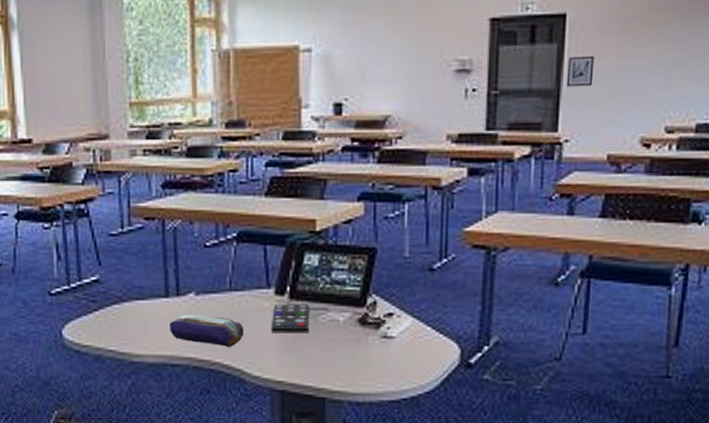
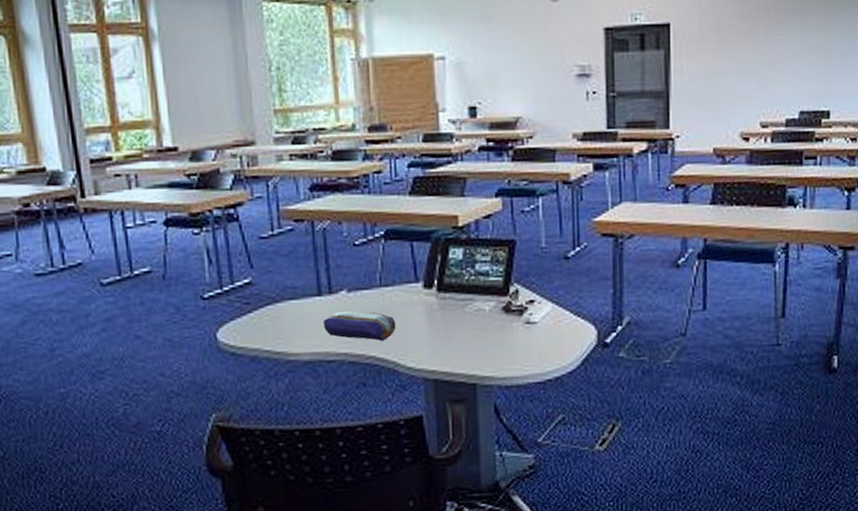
remote control: present [270,304,310,333] -> none [421,295,458,325]
wall art: present [566,55,595,87] -> none [674,60,697,89]

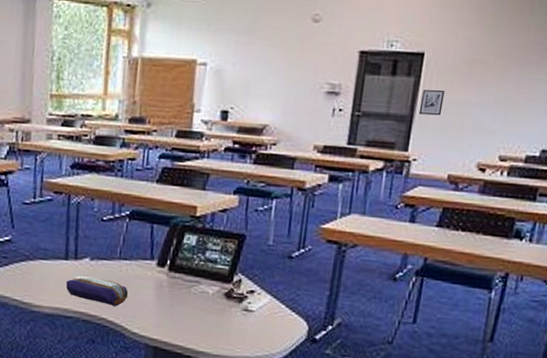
wall art: none [674,60,697,89] -> present [418,90,445,116]

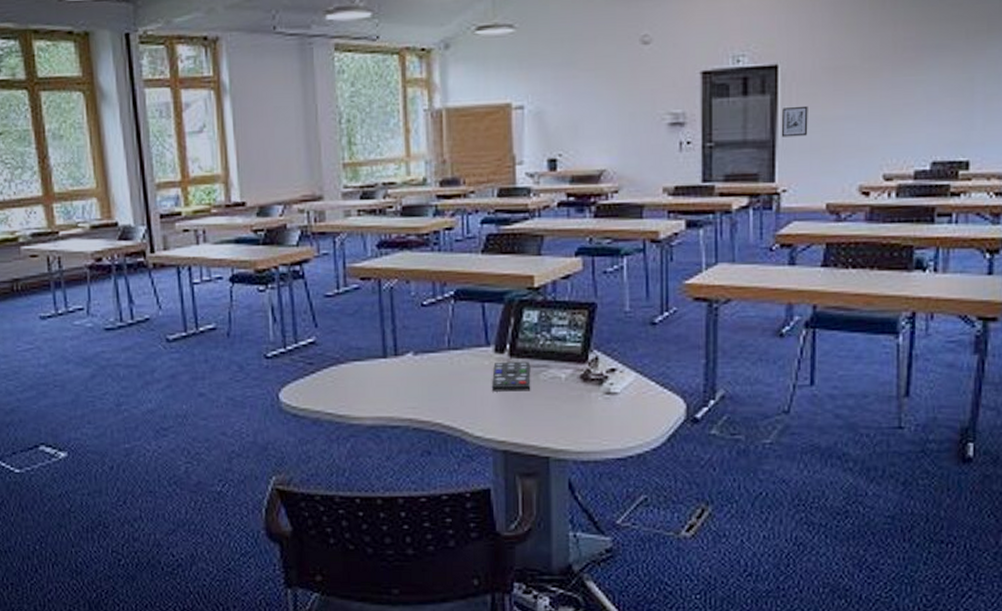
pencil case: present [66,275,129,306] -> none [387,374,465,407]
remote control: none [150,273,184,301] -> present [491,361,531,392]

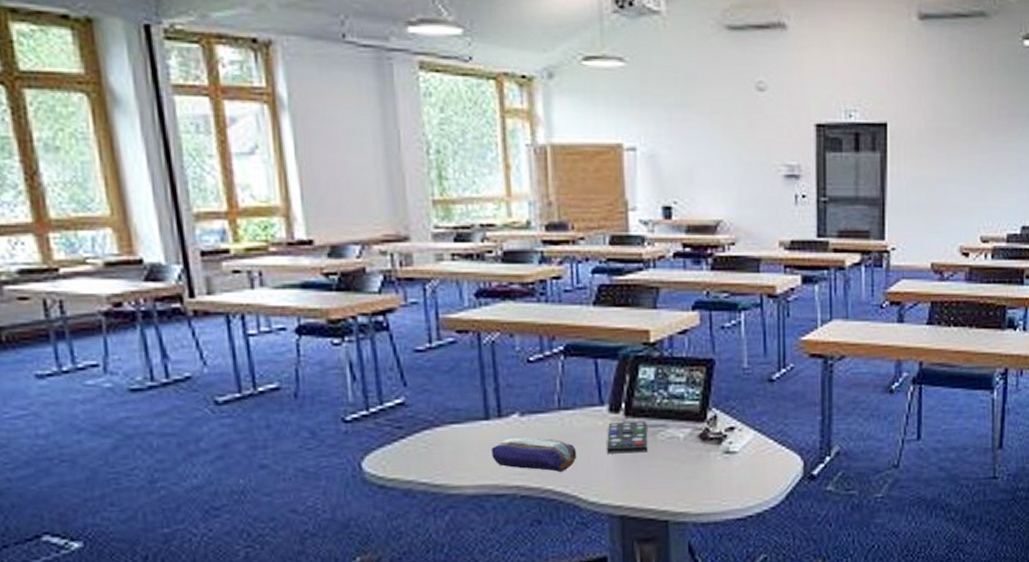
pencil case: none [387,374,465,407] -> present [490,436,577,472]
wall art: present [781,105,808,137] -> none [890,165,915,196]

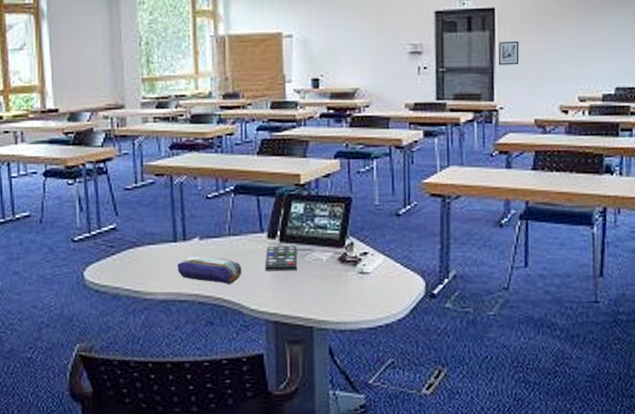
wall art: none [890,165,915,196] -> present [498,41,519,65]

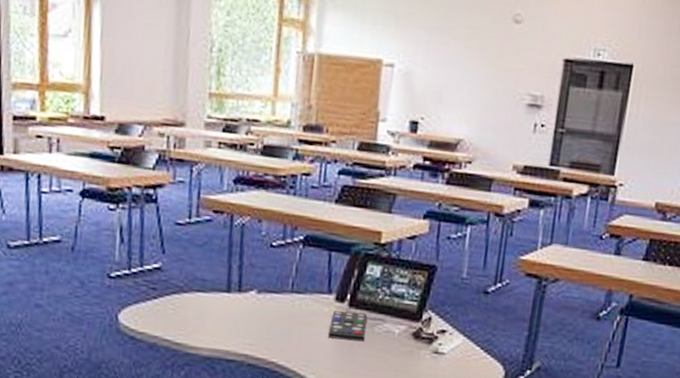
pencil case: present [177,256,242,284] -> none [228,310,302,348]
wall art: present [498,41,519,65] -> none [626,106,654,137]

